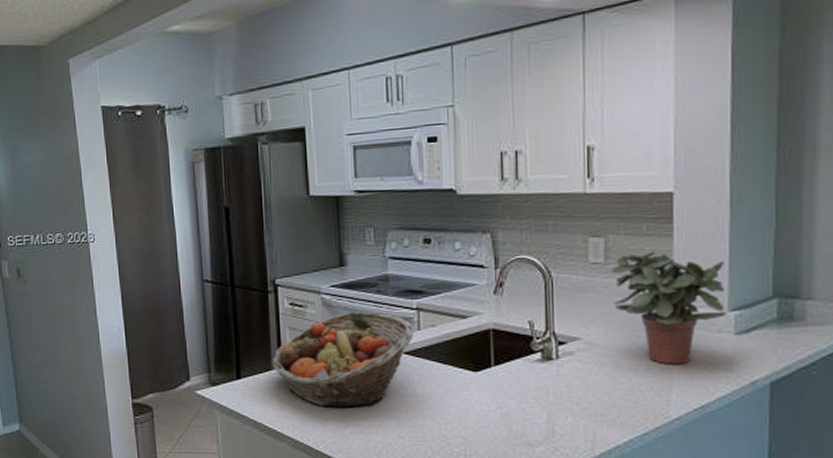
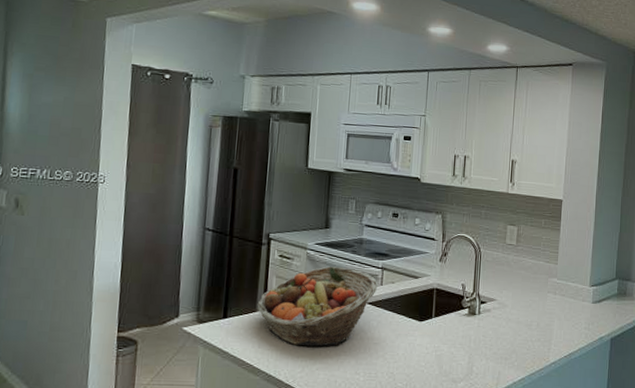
potted plant: present [611,251,728,365] -> none [519,239,589,323]

